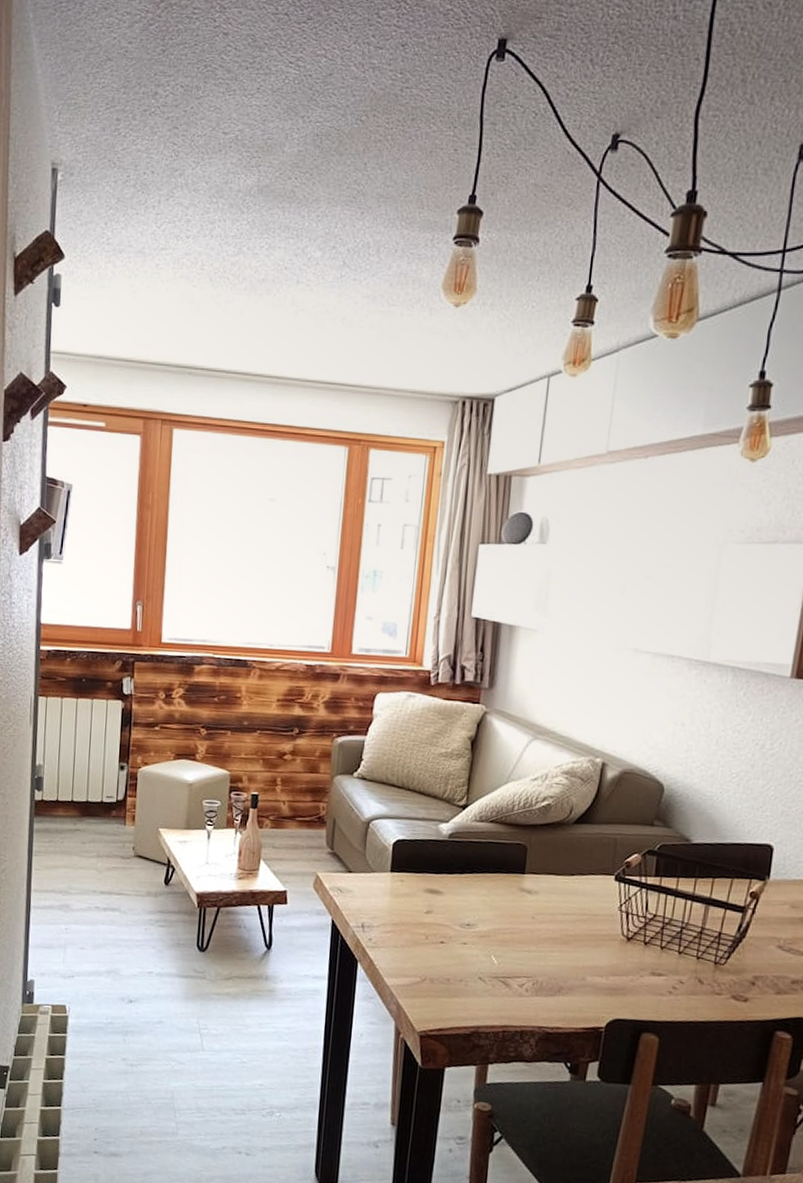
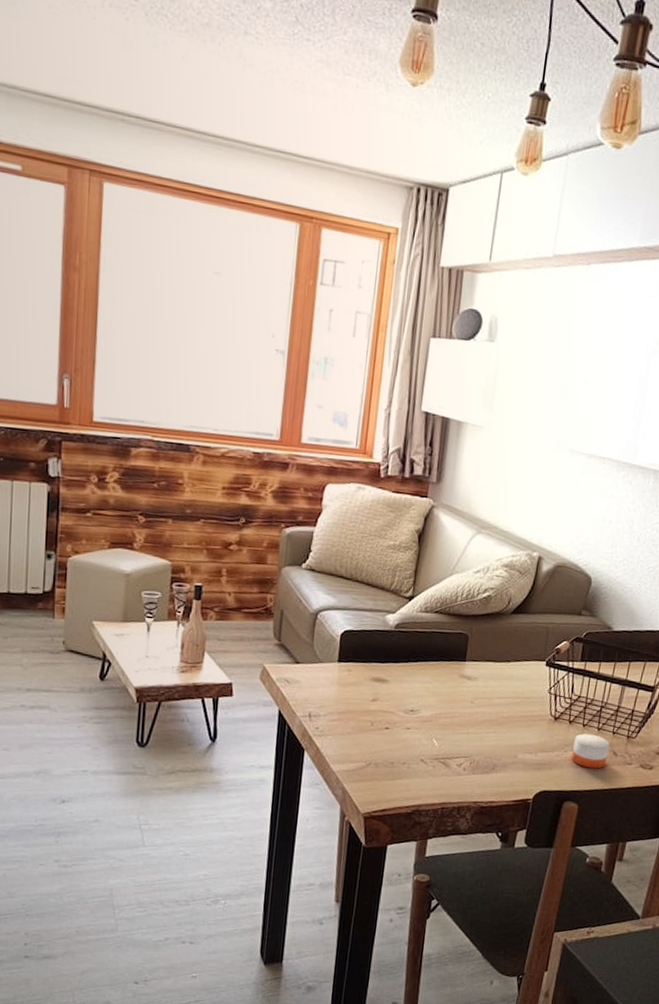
candle: none [649,957,694,998] -> present [572,733,610,769]

